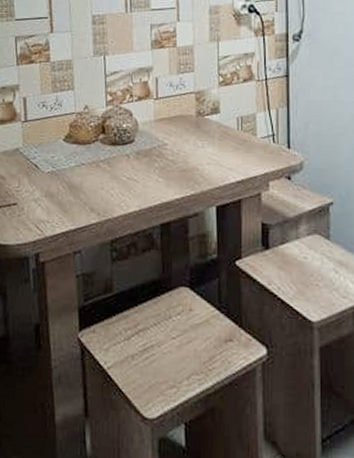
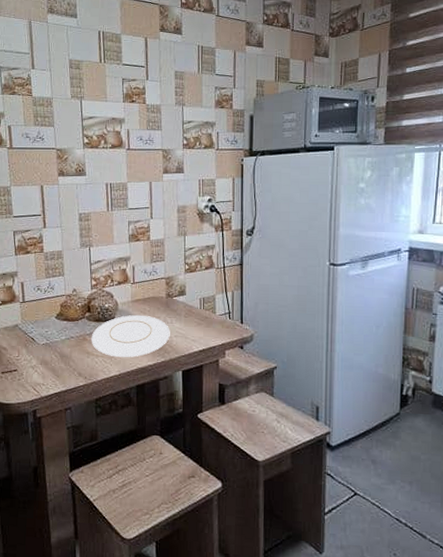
plate: none [105,137,201,190] -> present [91,314,170,358]

